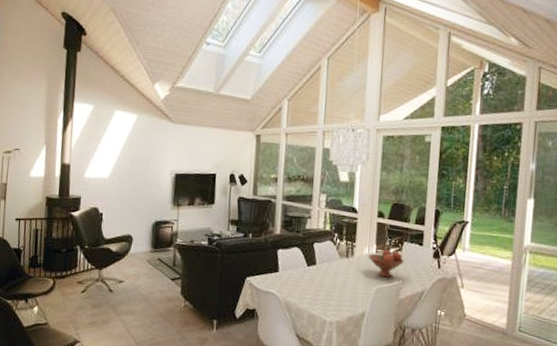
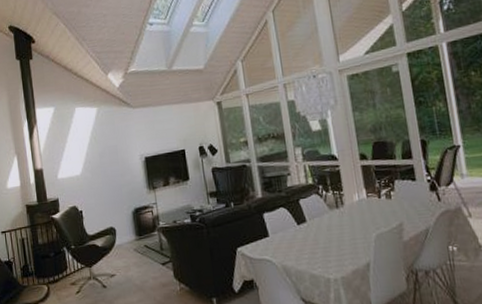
fruit bowl: present [368,249,404,278] -> none [360,191,400,222]

